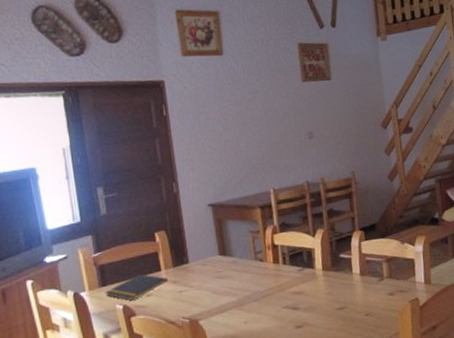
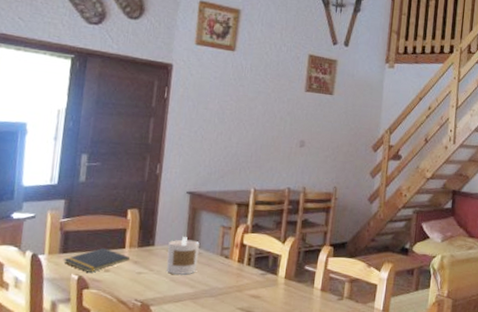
candle: none [202,248,235,287] -> present [166,237,200,275]

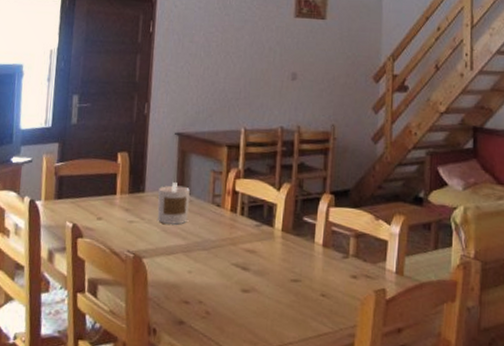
notepad: present [64,247,131,273] -> none [59,193,122,220]

